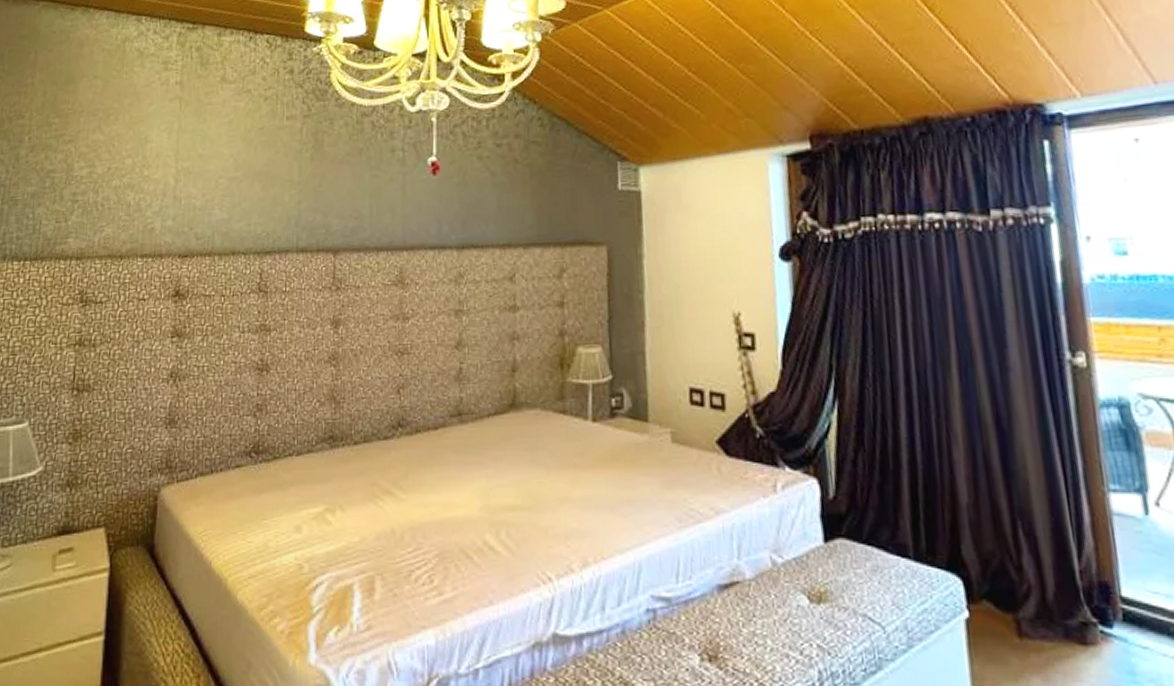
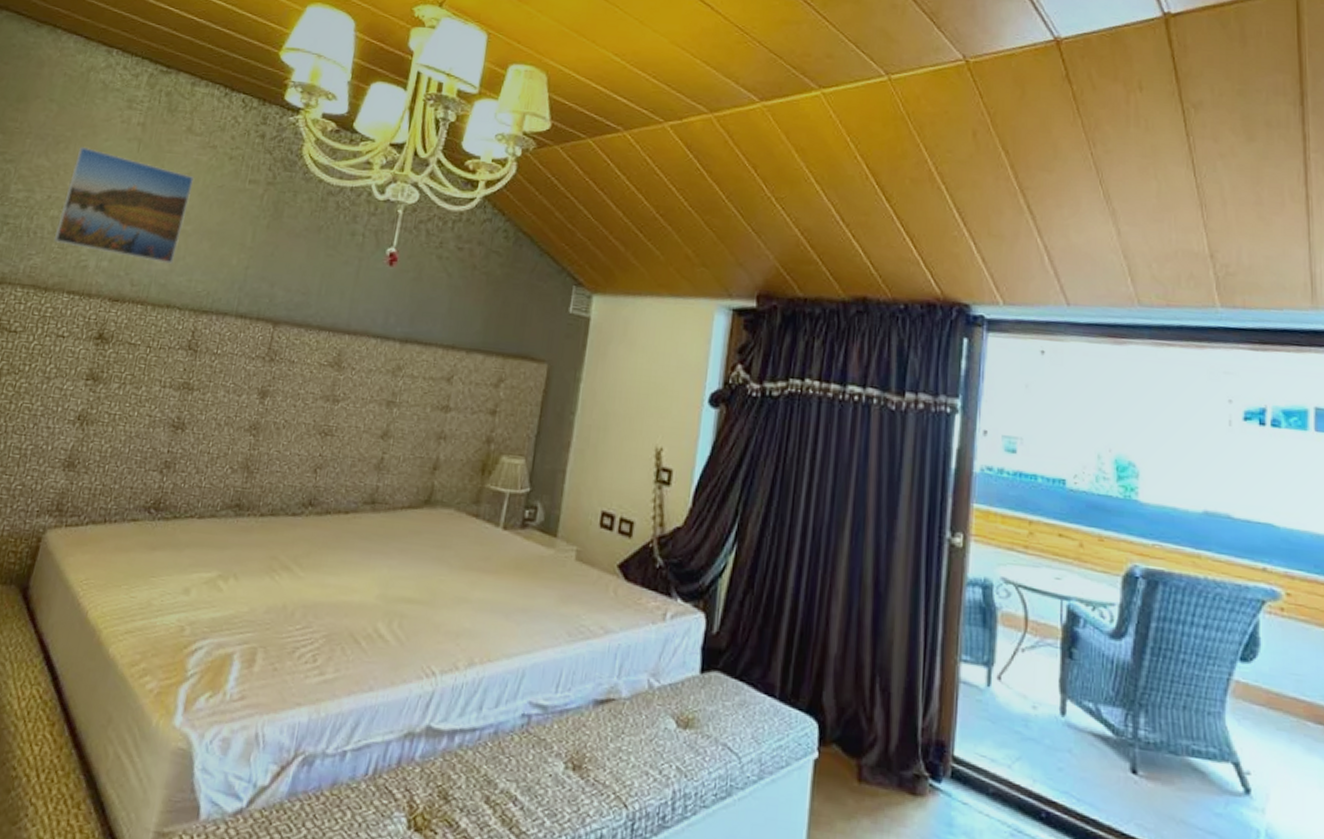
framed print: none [119,114,236,213] -> present [53,146,195,264]

